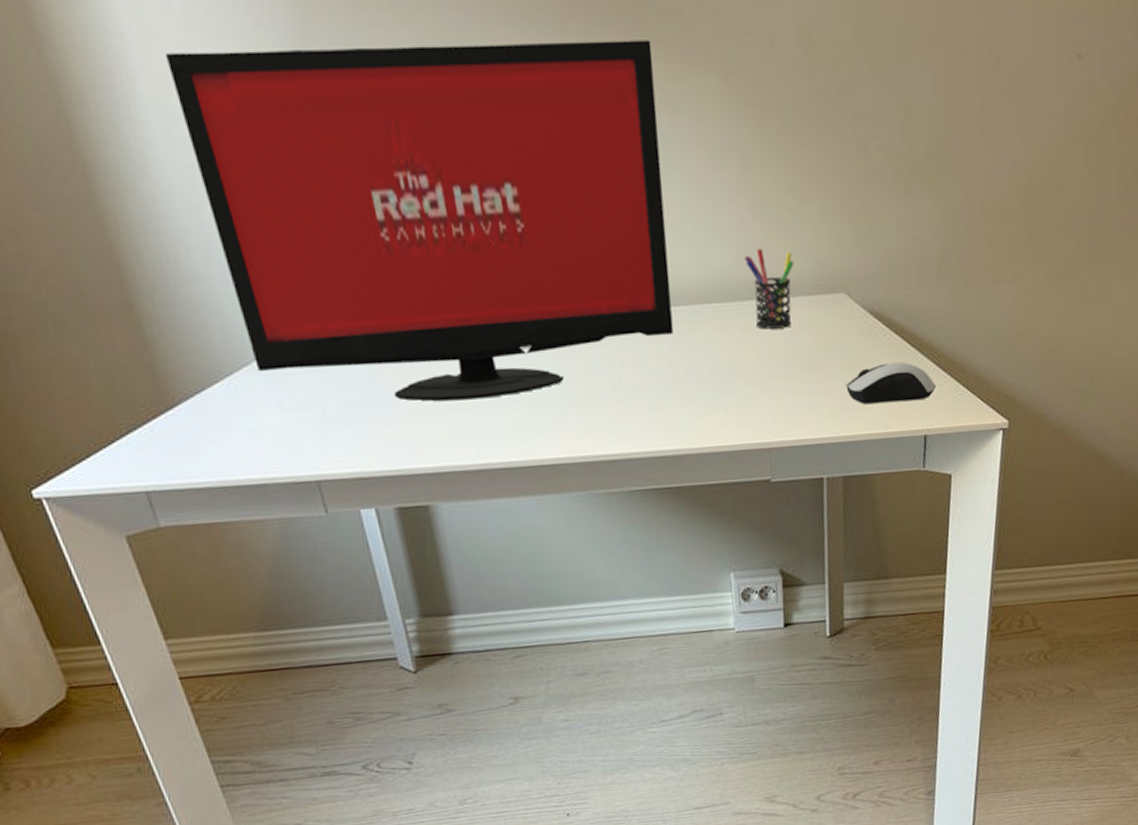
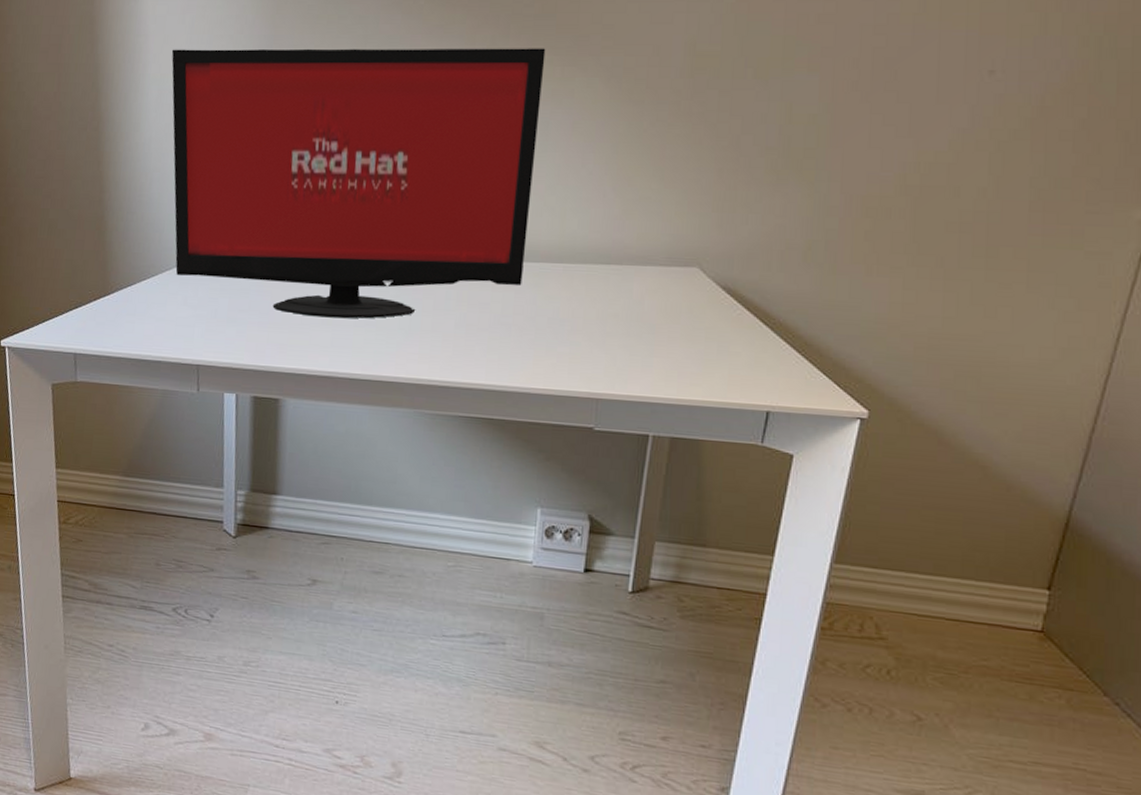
pen holder: present [744,248,795,329] -> none [601,220,650,292]
computer mouse: present [846,362,936,404] -> none [686,336,786,377]

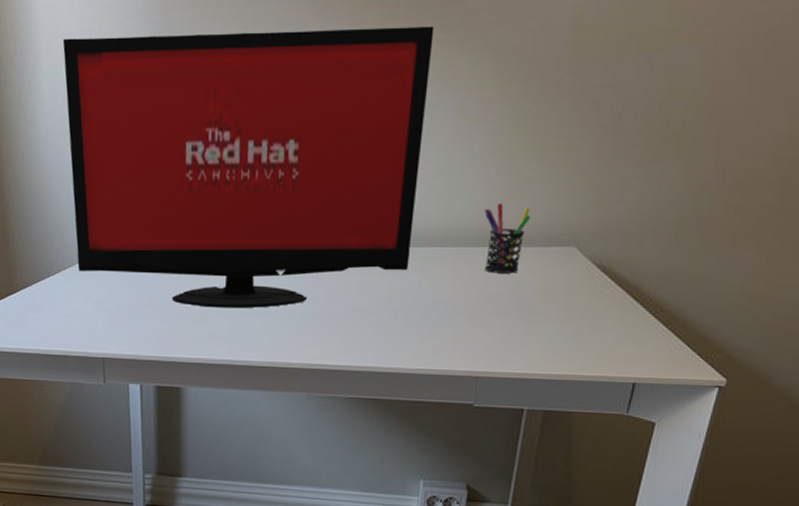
pen holder: none [601,220,650,292] -> present [484,202,531,273]

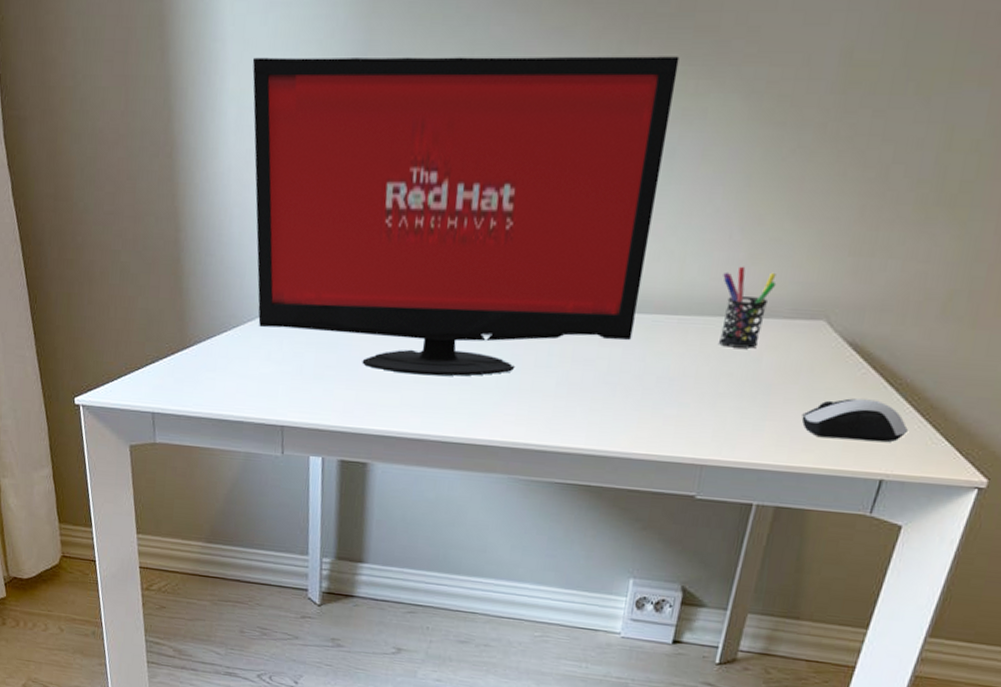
computer mouse: none [561,313,654,350] -> present [801,398,908,442]

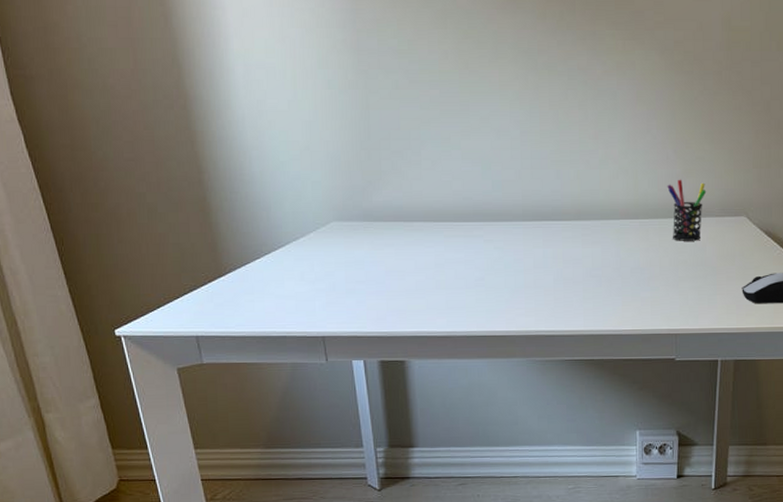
computer monitor: present [252,56,680,376] -> none [252,22,608,282]

